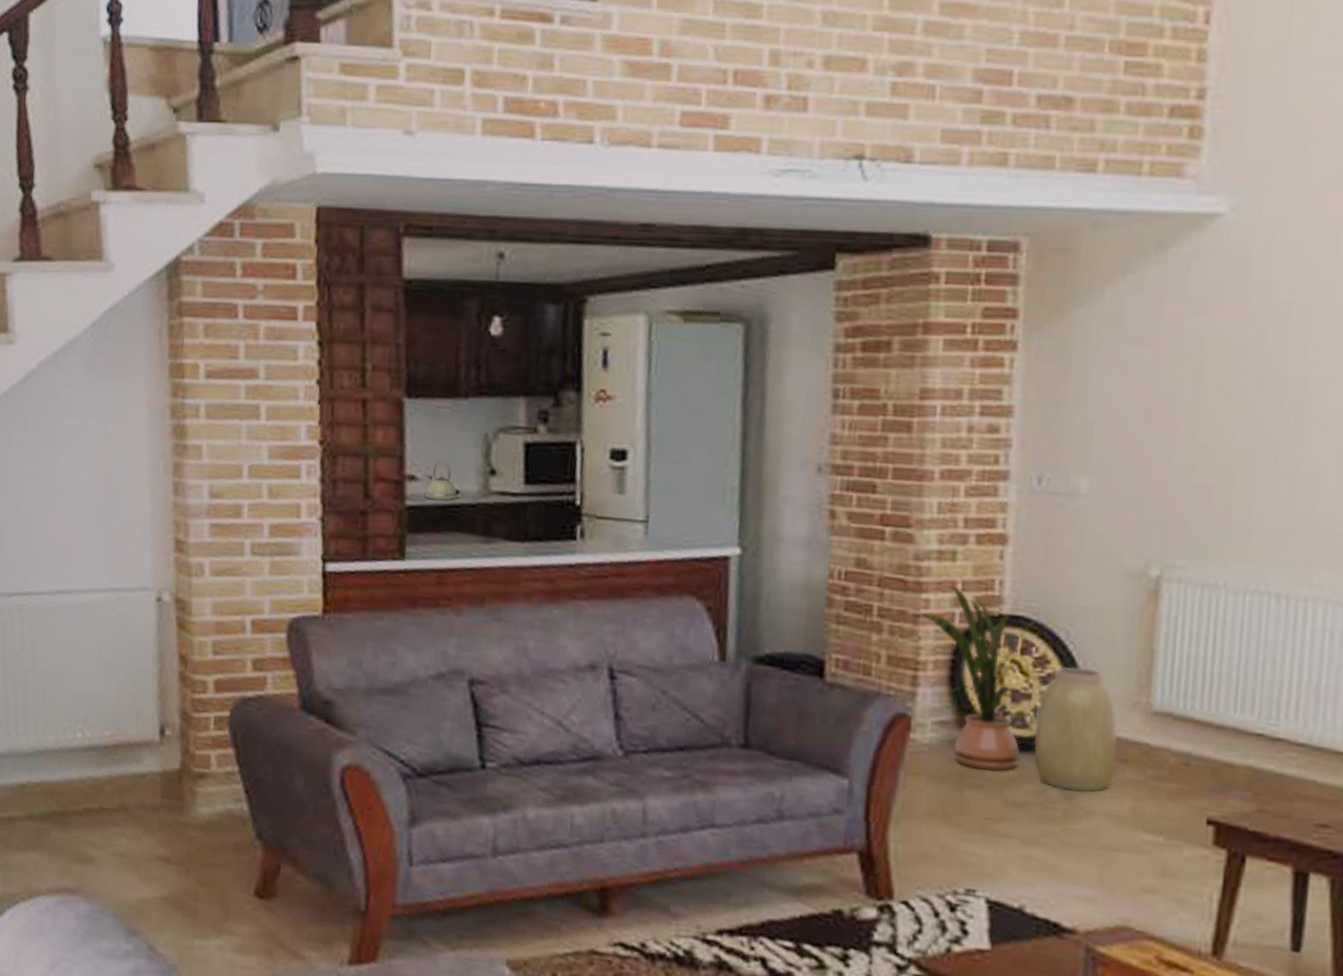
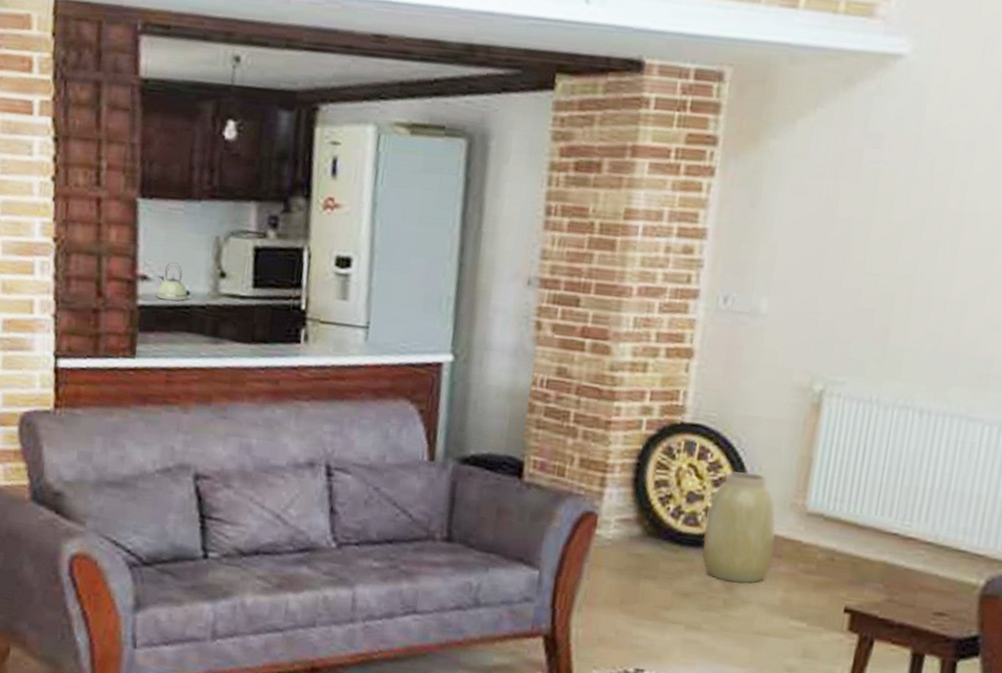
house plant: present [921,585,1037,771] -> none [612,395,714,564]

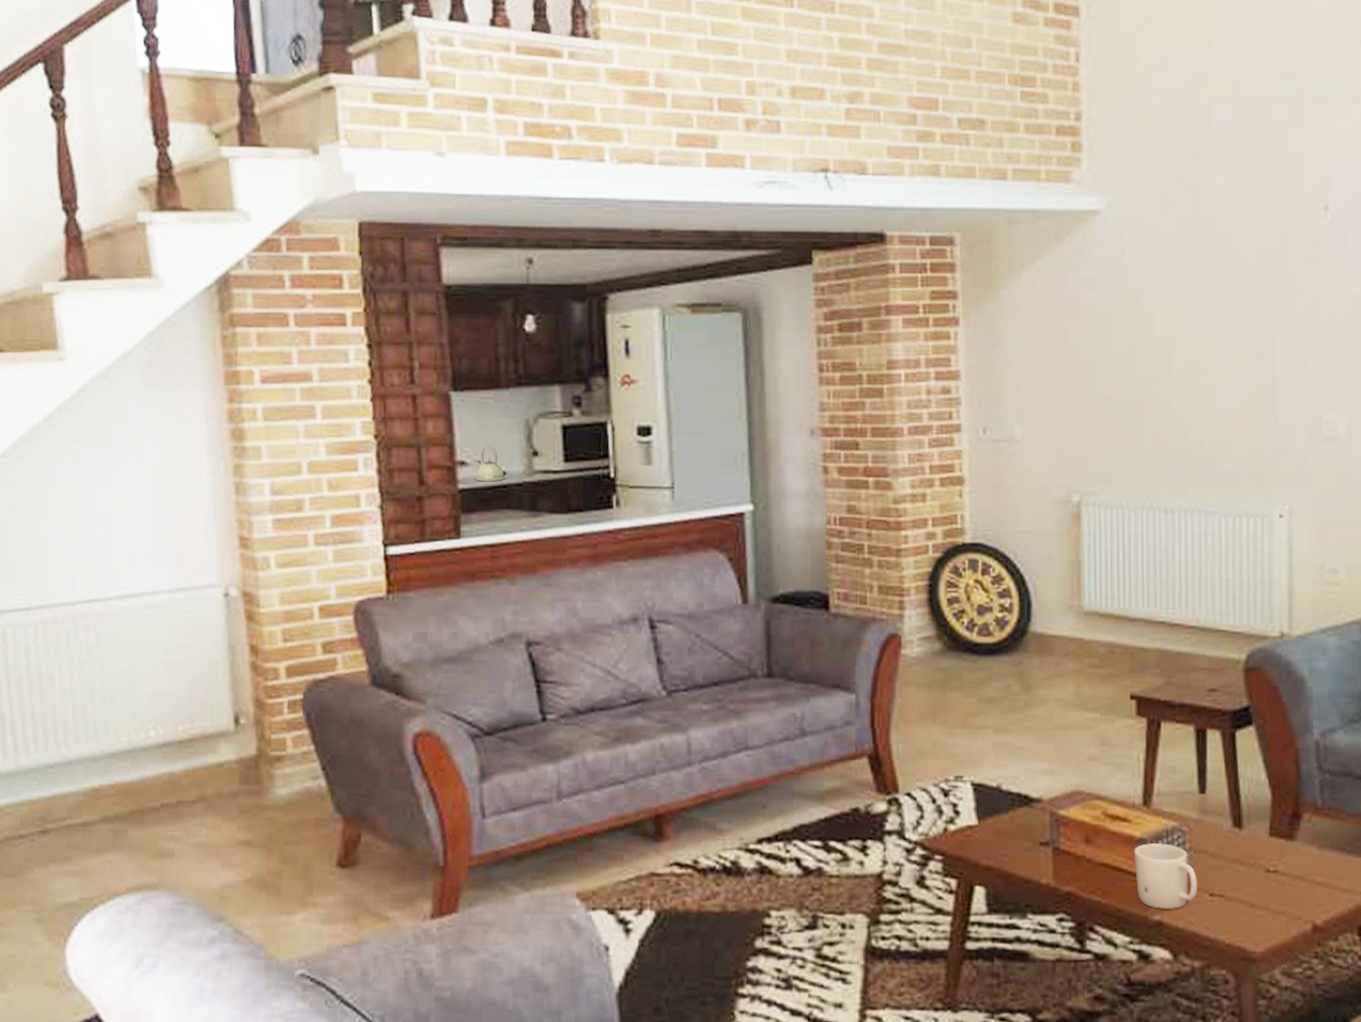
vase: present [701,471,777,584] -> none [997,581,1061,684]

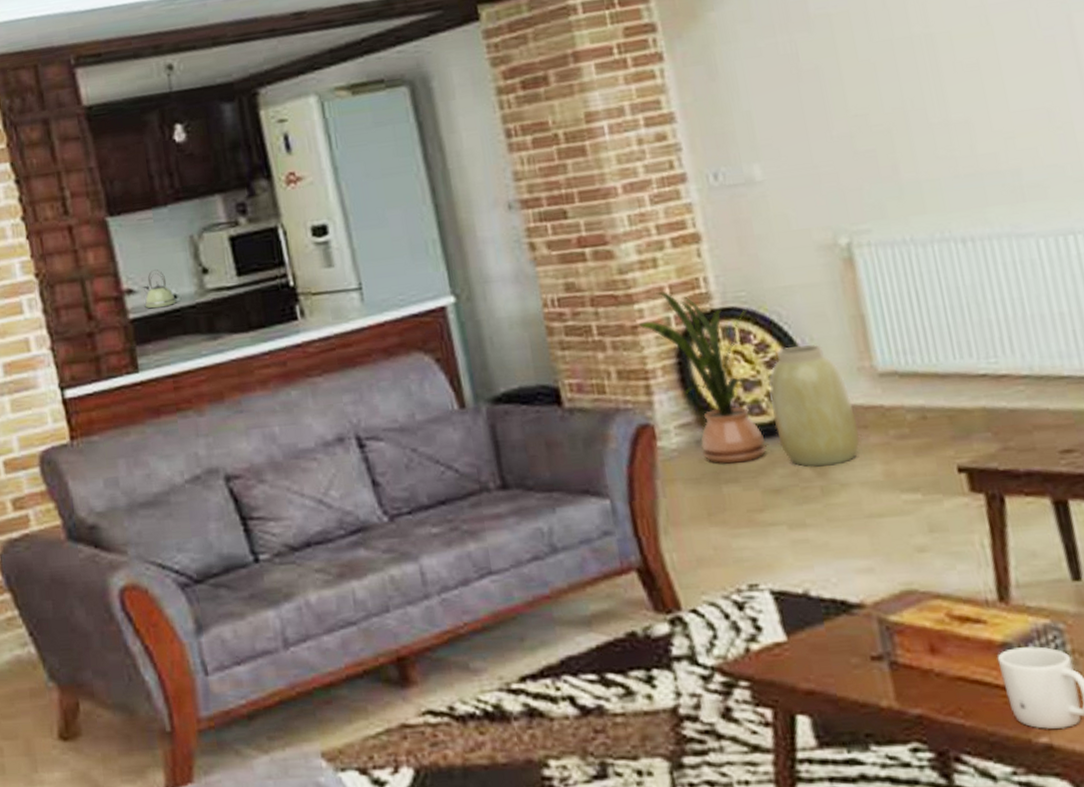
house plant: none [902,522,992,674] -> present [638,291,767,464]
vase: none [997,581,1061,684] -> present [769,344,860,467]

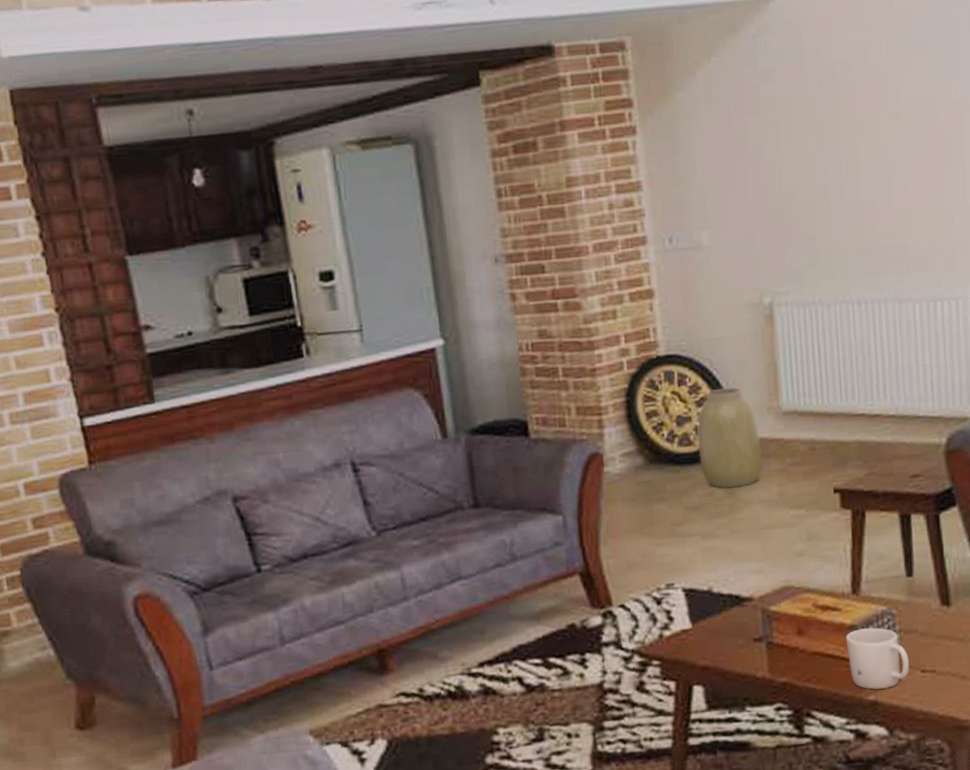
kettle: present [142,269,176,309] -> none [160,307,192,344]
house plant: present [638,291,767,464] -> none [596,339,691,486]

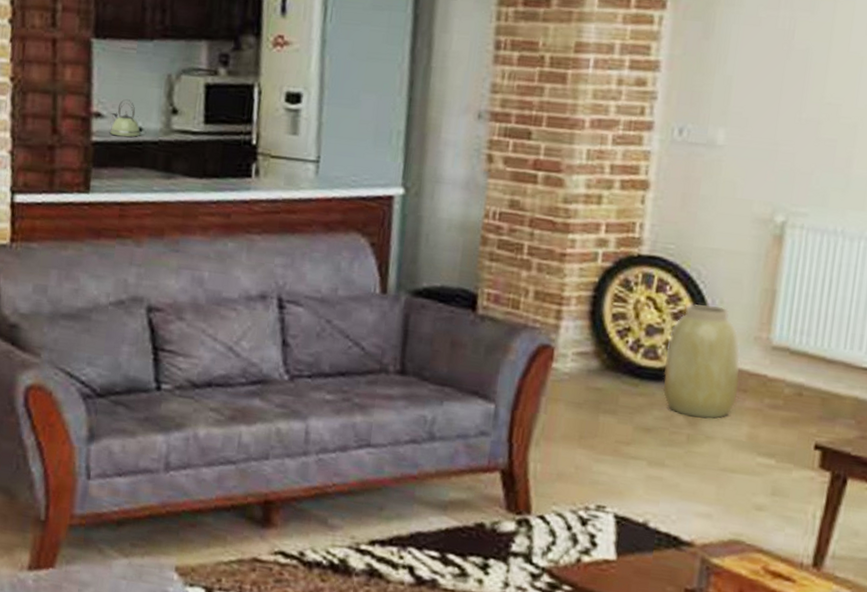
kettle: none [160,307,192,344] -> present [109,99,141,138]

